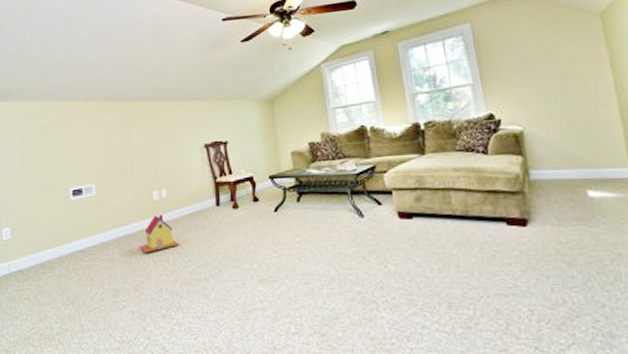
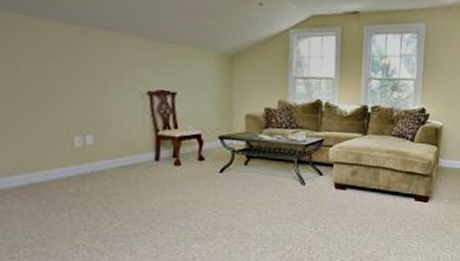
toy house: present [140,214,180,253] -> none [52,163,106,205]

